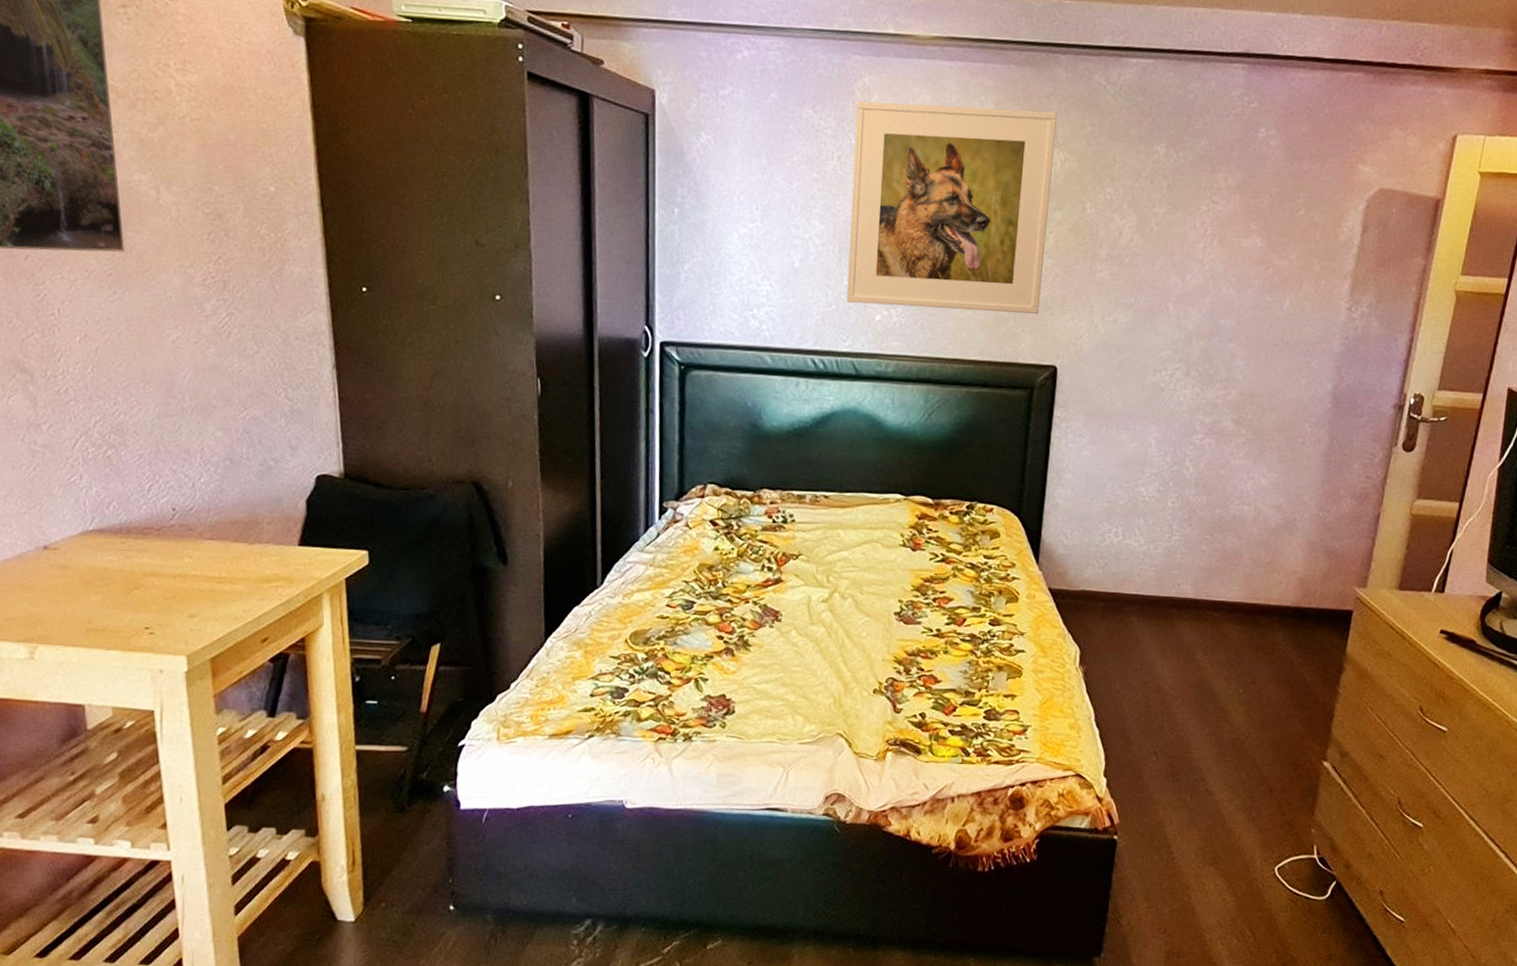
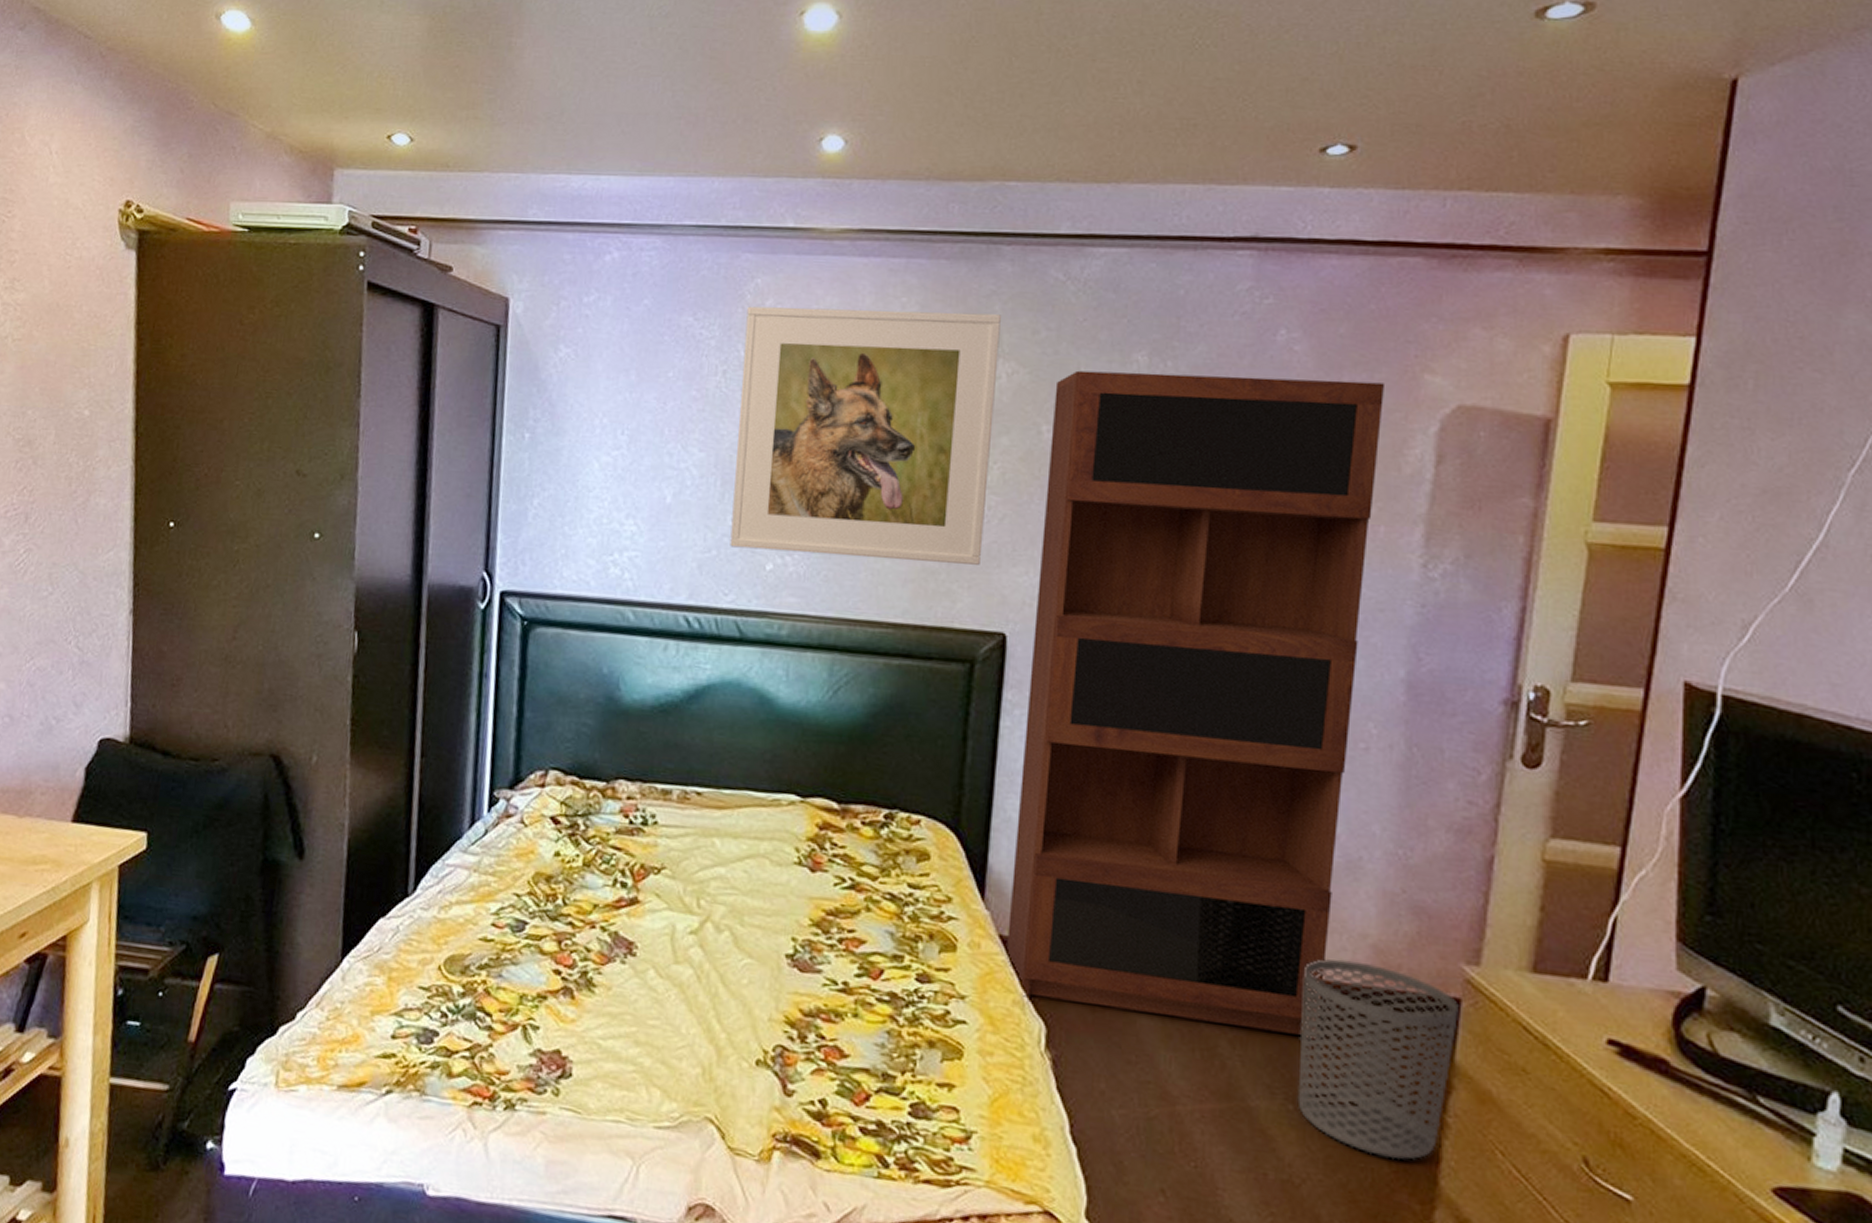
bookcase: none [1053,159,1332,645] -> present [1006,370,1386,1040]
waste bin: none [1245,589,1351,719] -> present [1297,958,1459,1161]

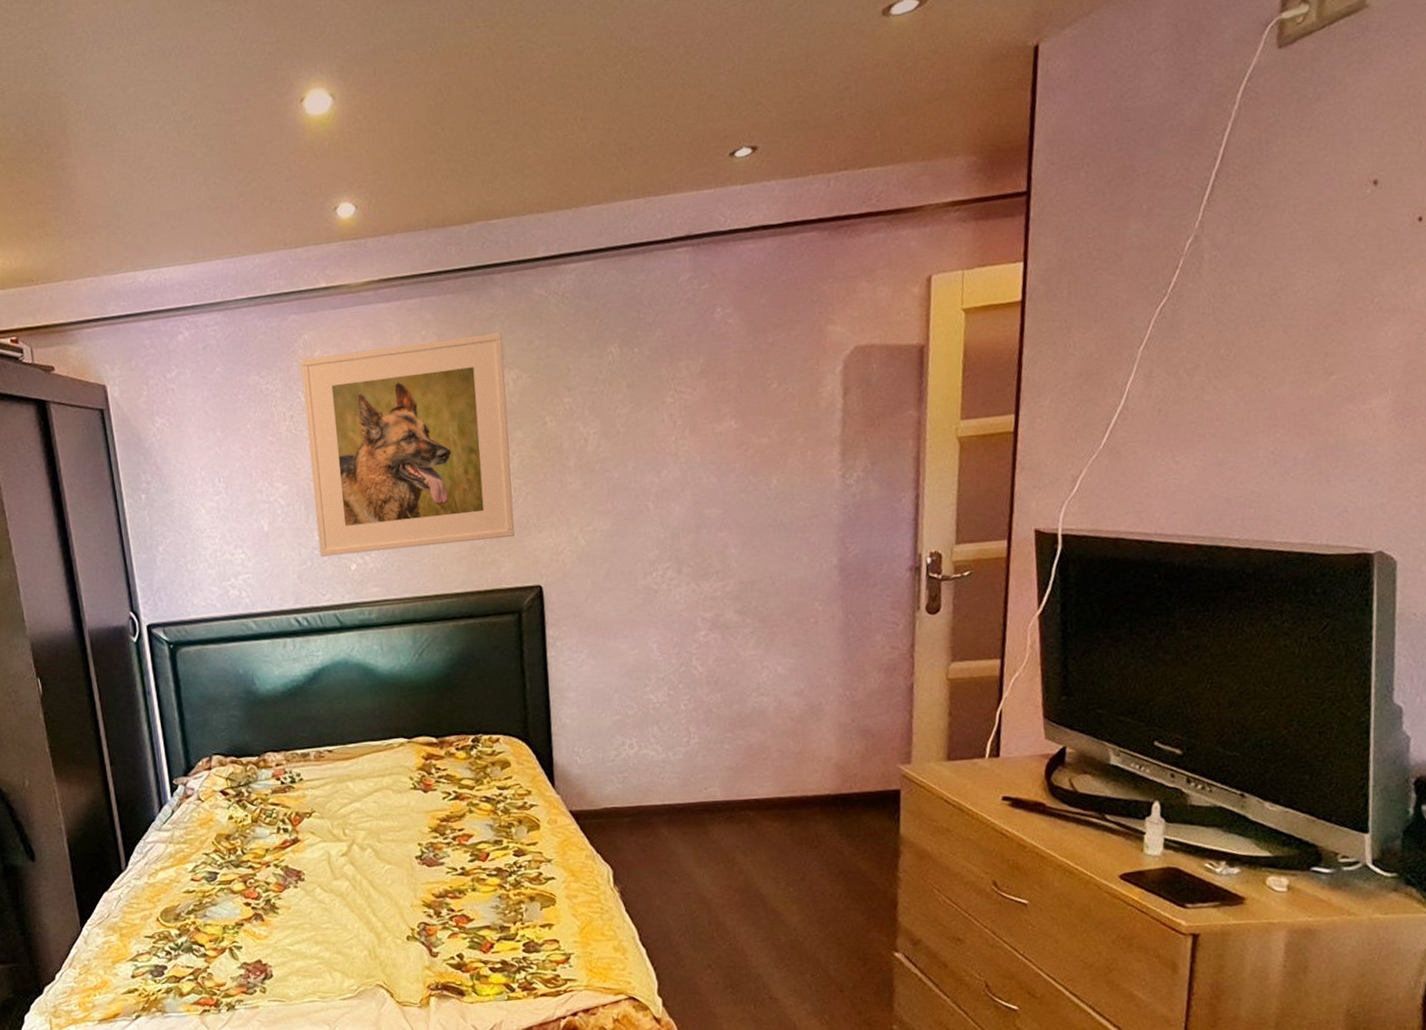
bookcase: present [1006,370,1386,1040] -> none [551,338,804,851]
waste bin: present [1297,958,1459,1161] -> none [789,777,900,910]

